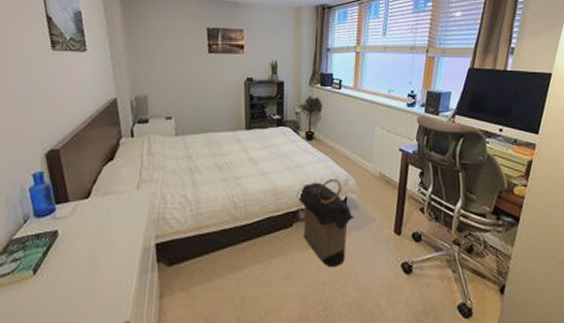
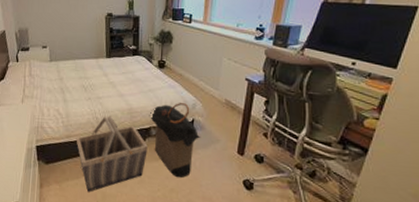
basket: none [208,199,295,297] -> present [76,116,148,193]

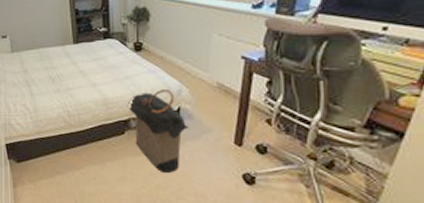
basket: present [76,116,148,193] -> none [47,108,128,191]

